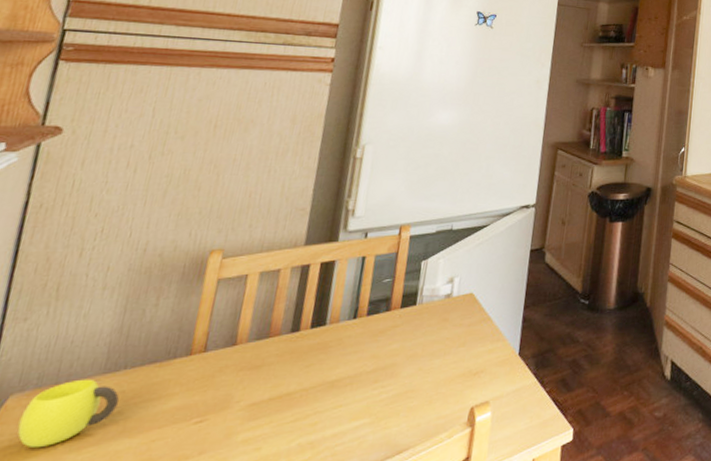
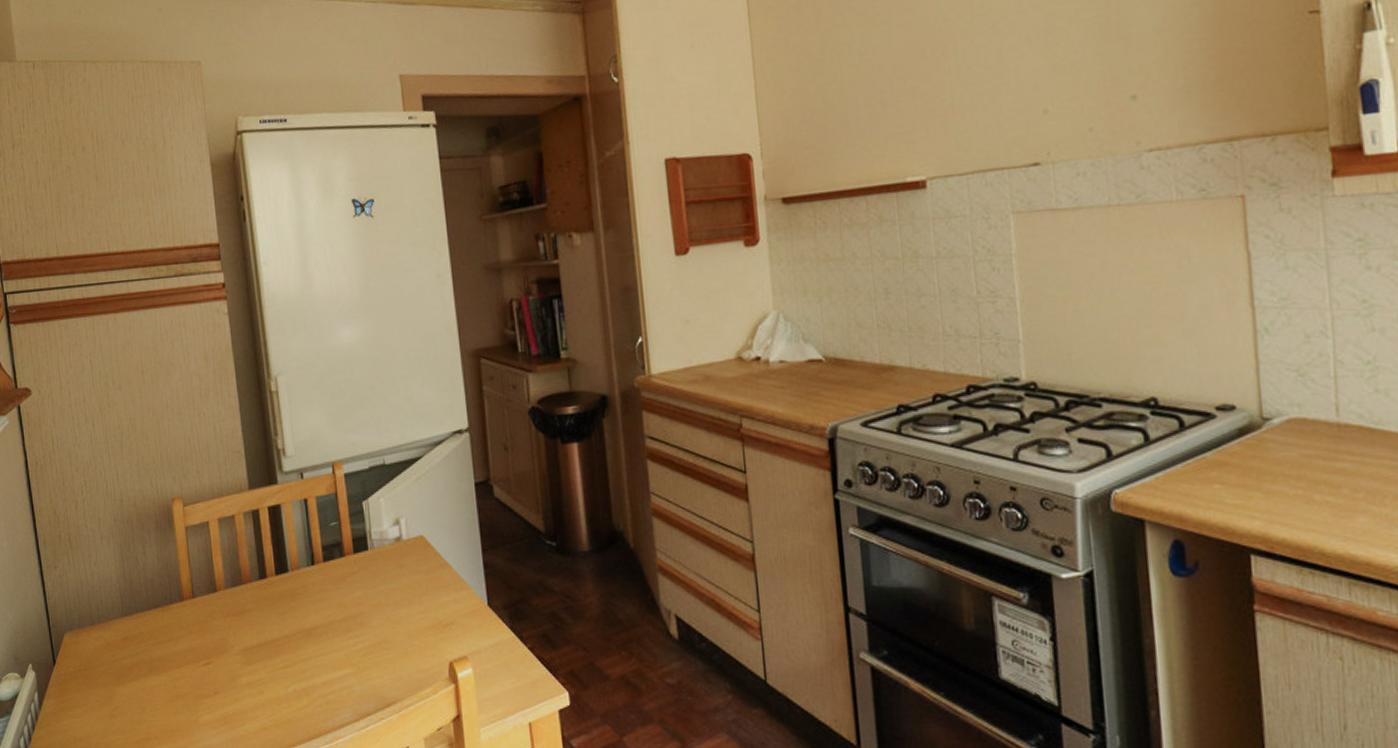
cup: present [17,379,119,449] -> none [76,621,141,680]

